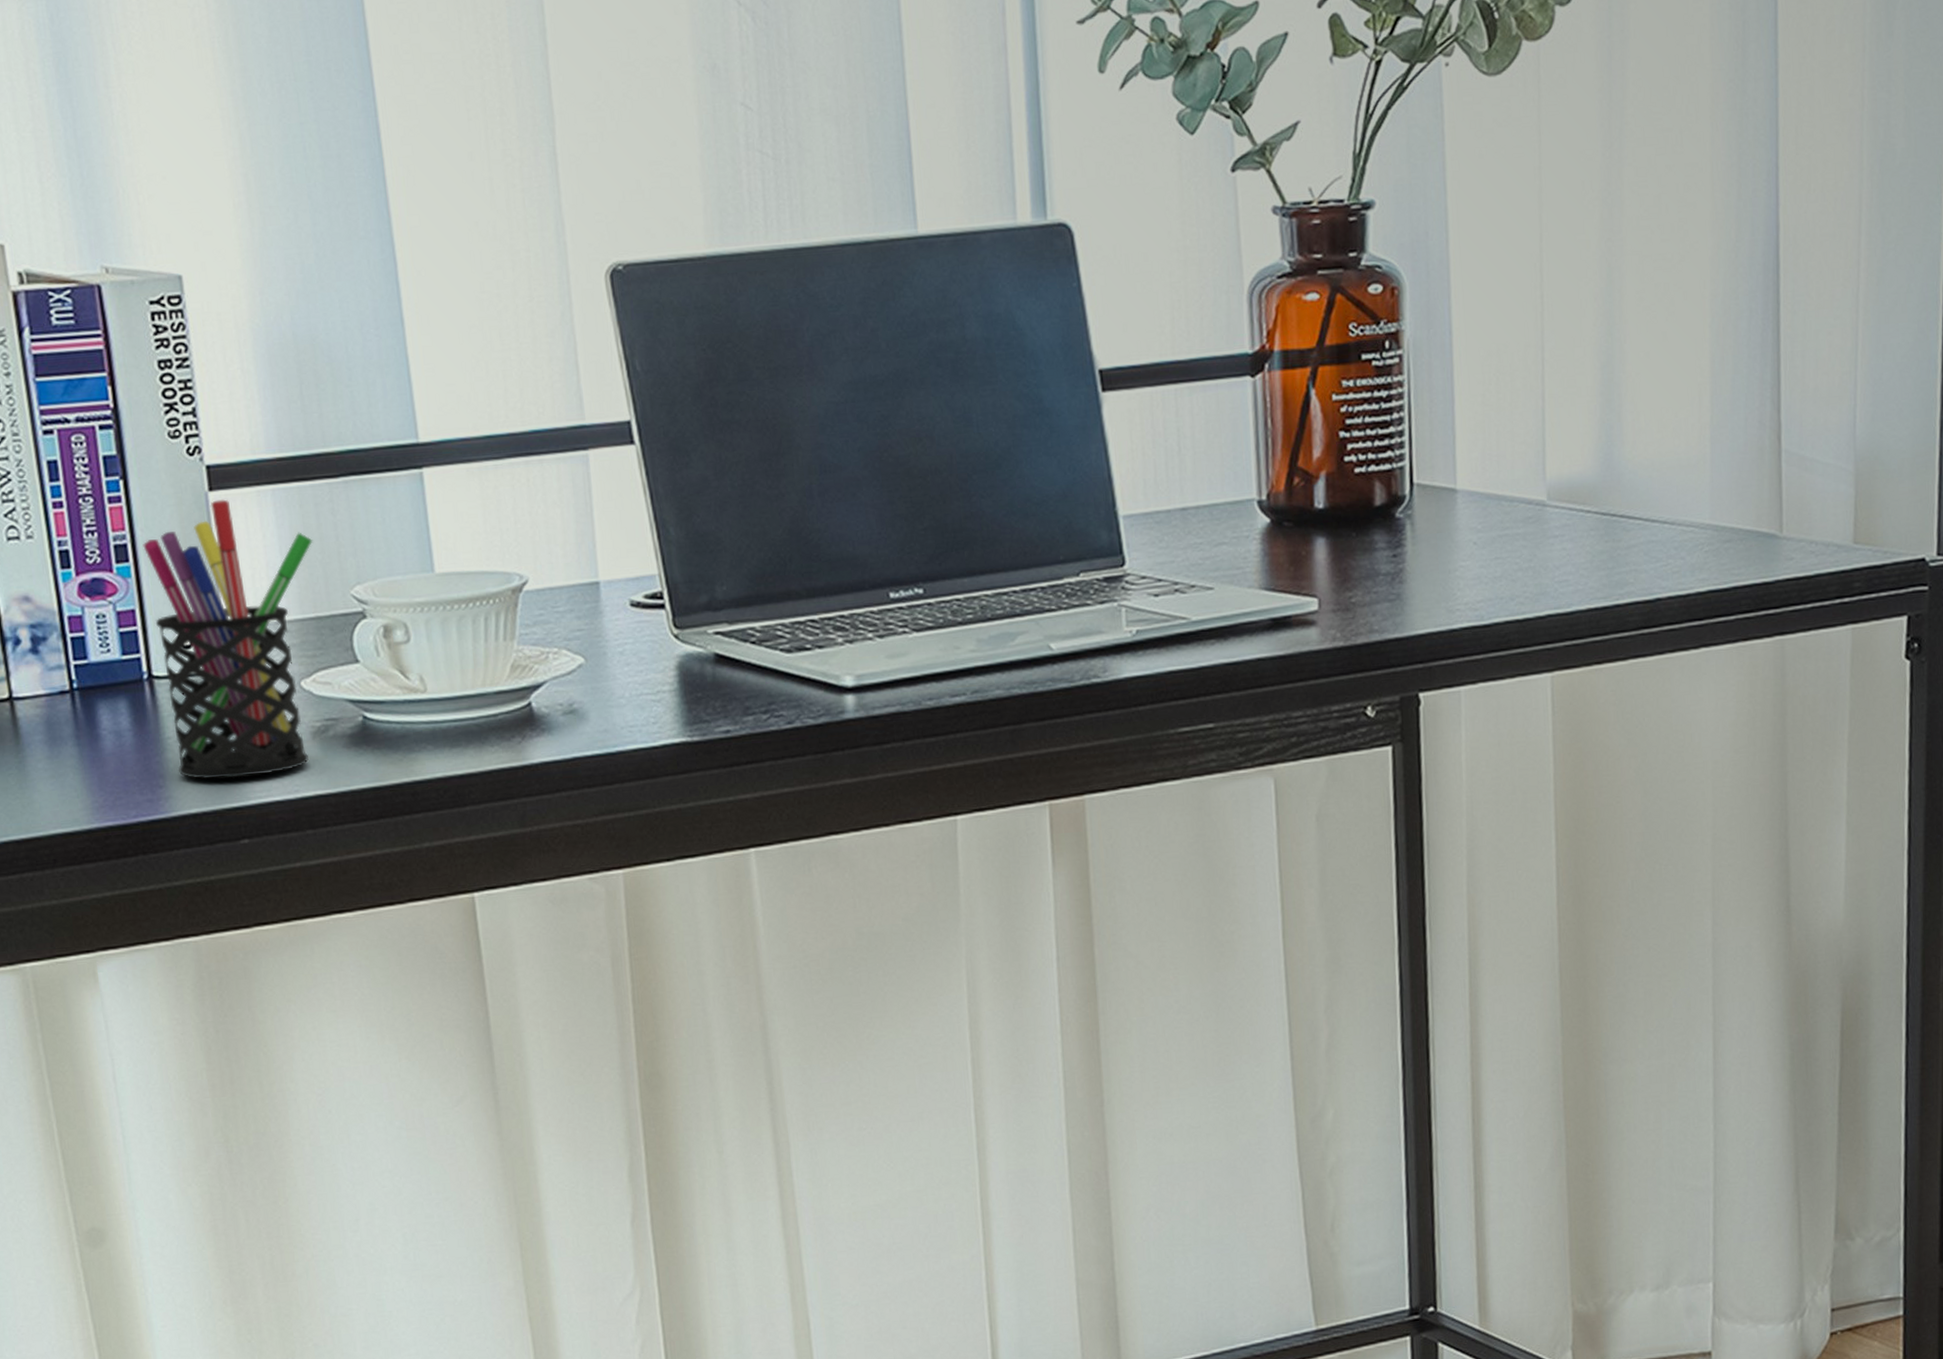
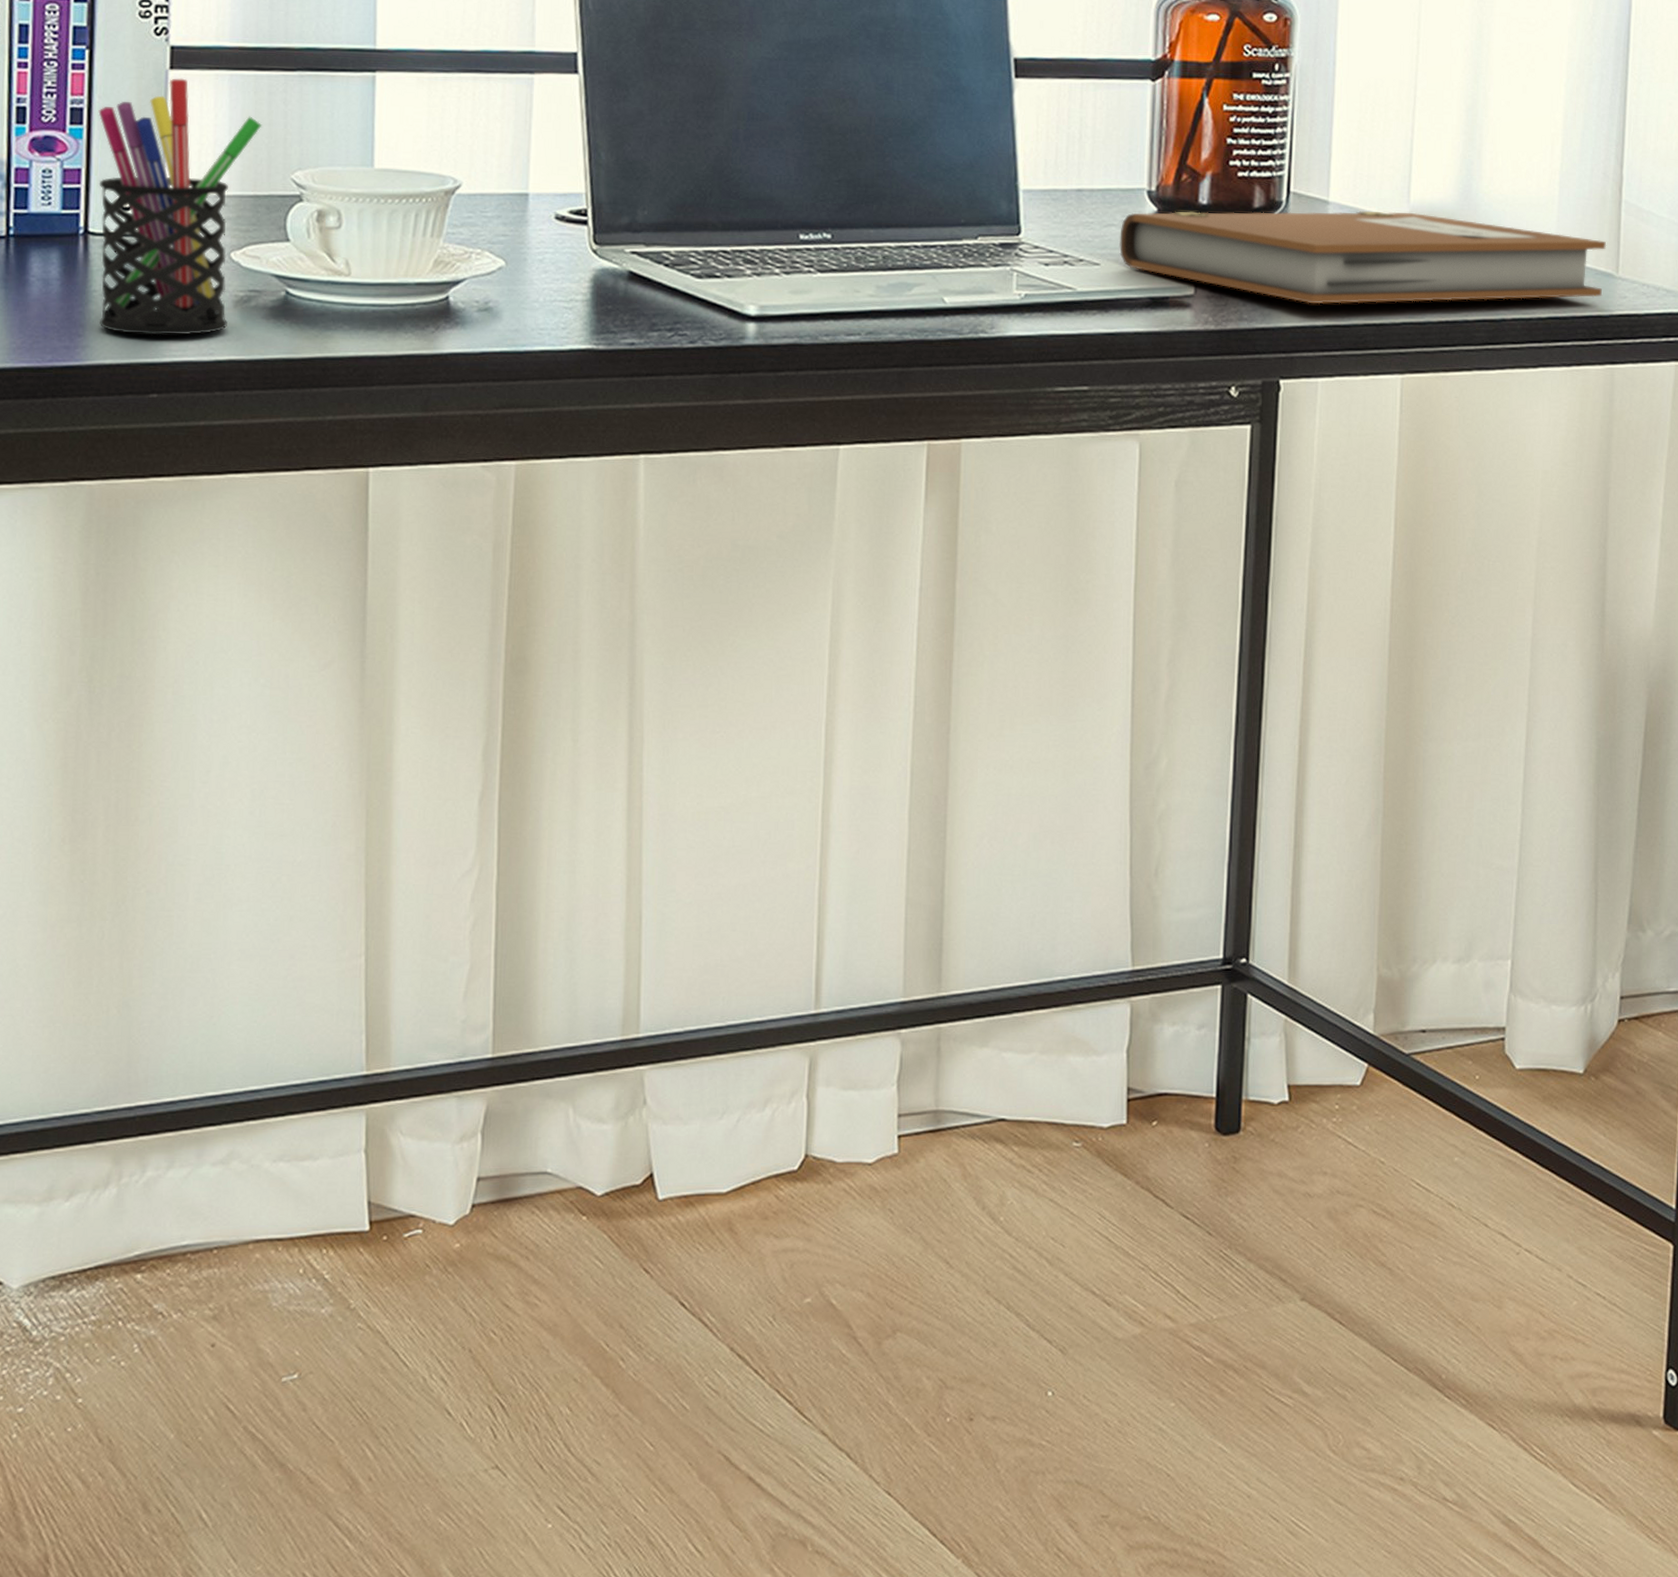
notebook: none [1232,491,1768,606] -> present [1119,211,1607,304]

